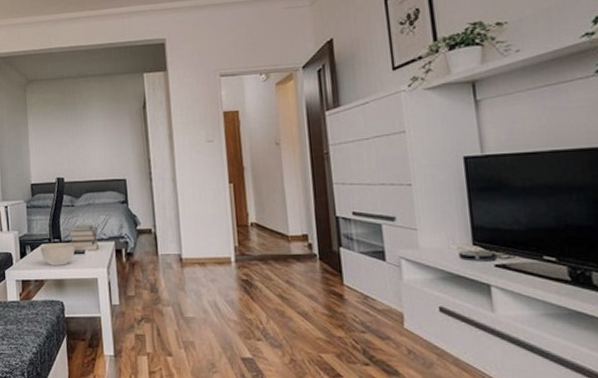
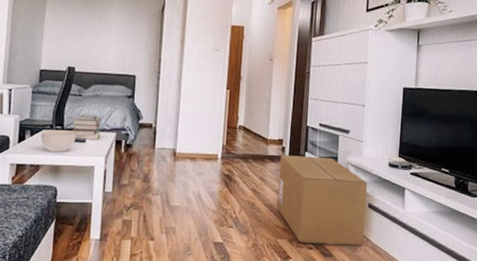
box: none [308,252,441,362] -> present [276,155,368,246]

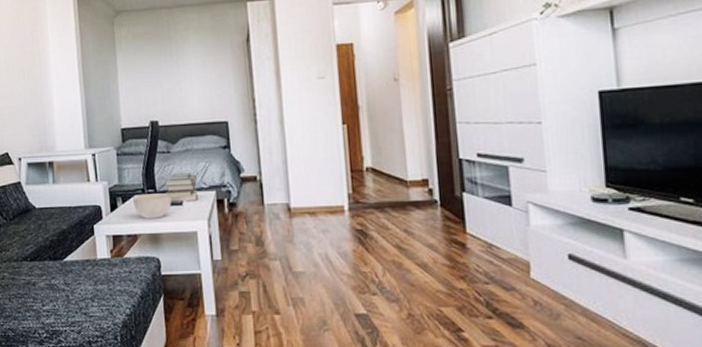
box: present [276,155,368,246] -> none [428,197,569,312]

